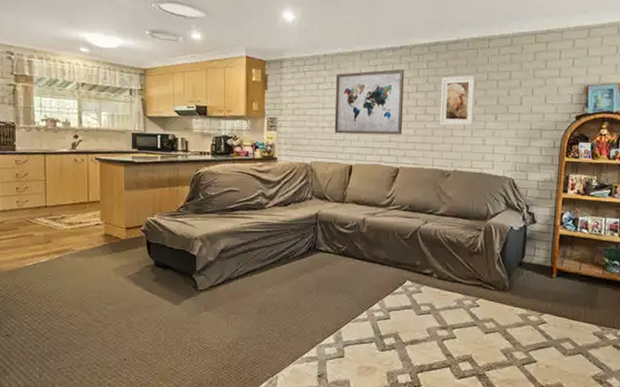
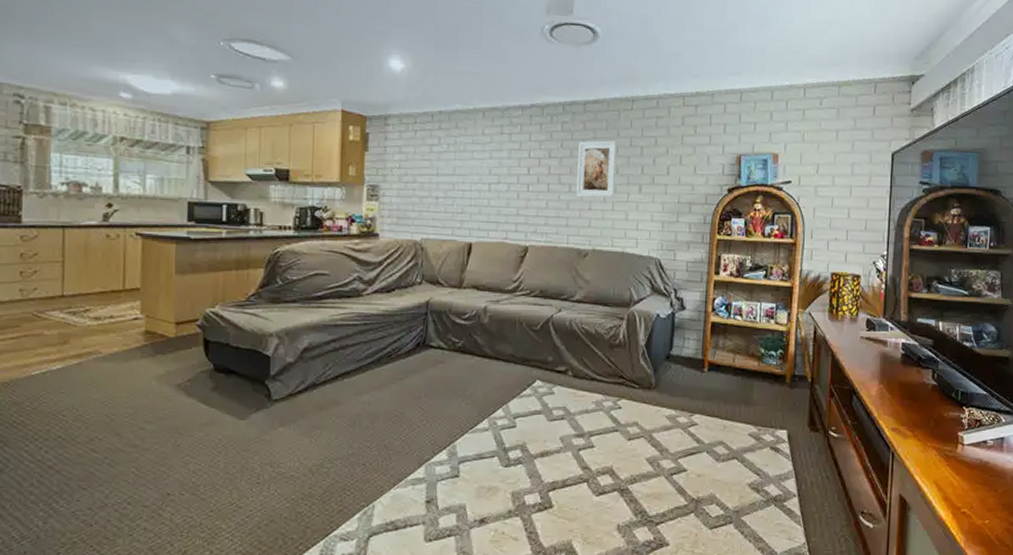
wall art: present [334,69,405,135] -> none [450,130,536,208]

